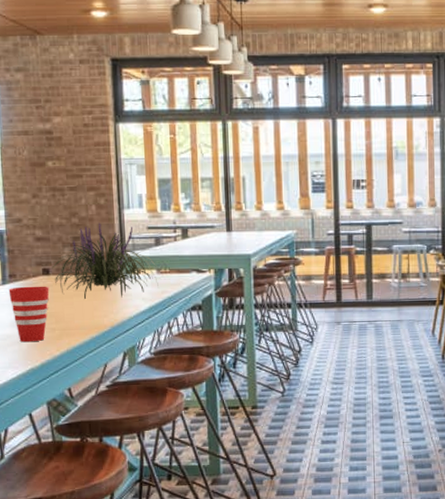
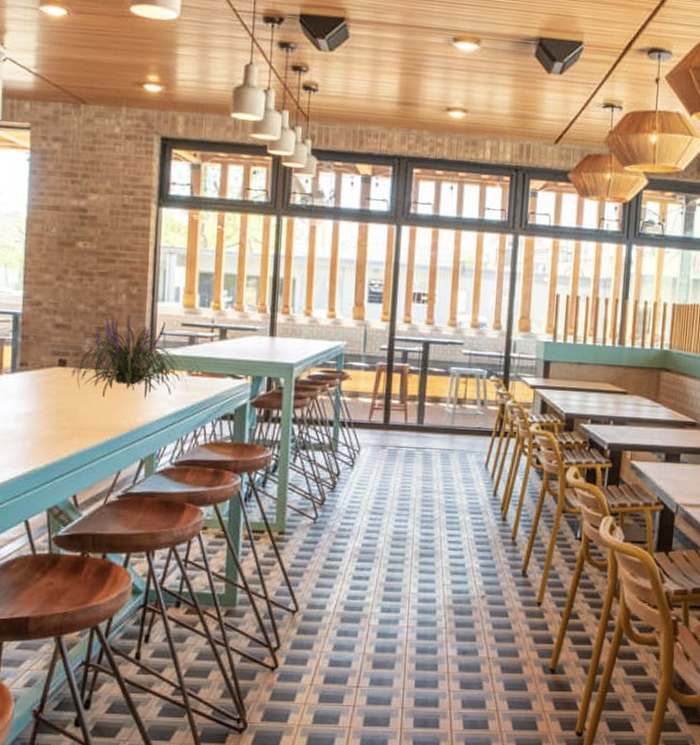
cup: present [8,286,50,343] -> none [17,377,64,440]

